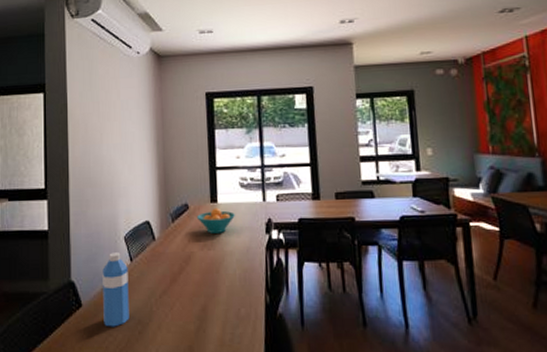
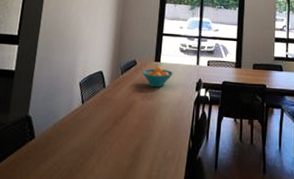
water bottle: present [102,252,130,327] -> none [51,95,79,158]

